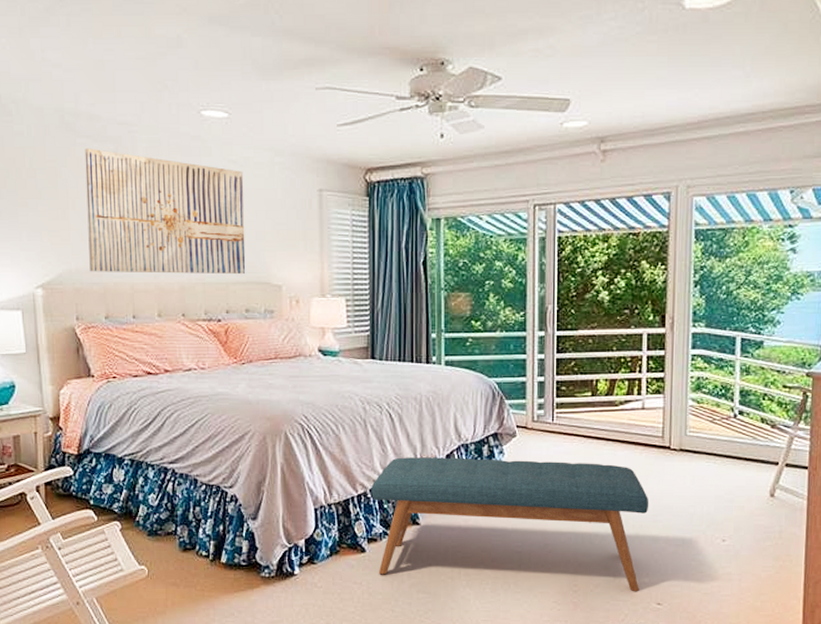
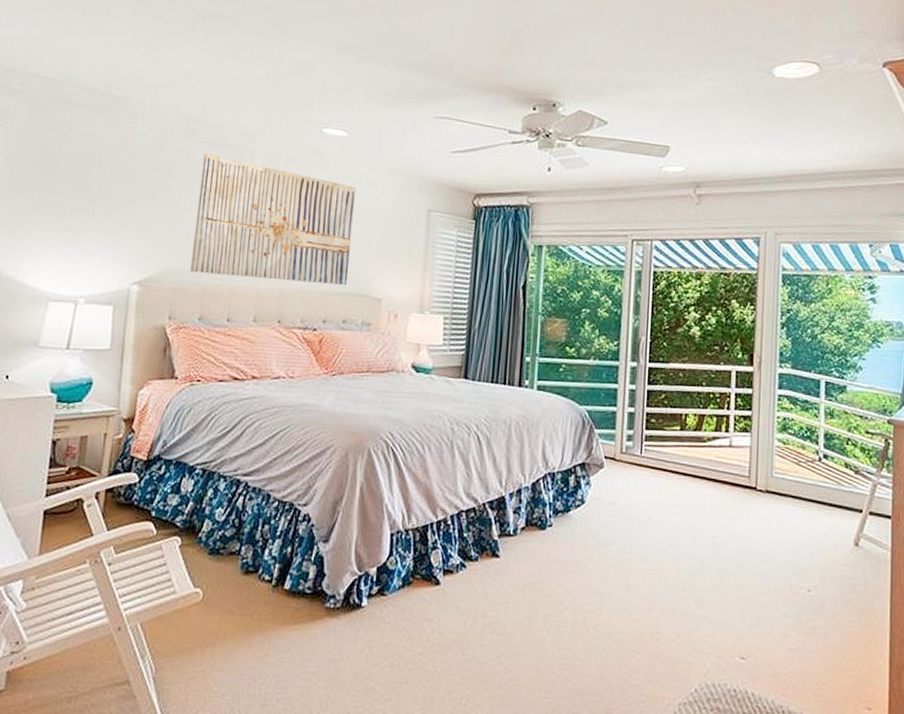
bench: present [371,457,649,592] -> none [451,483,735,644]

